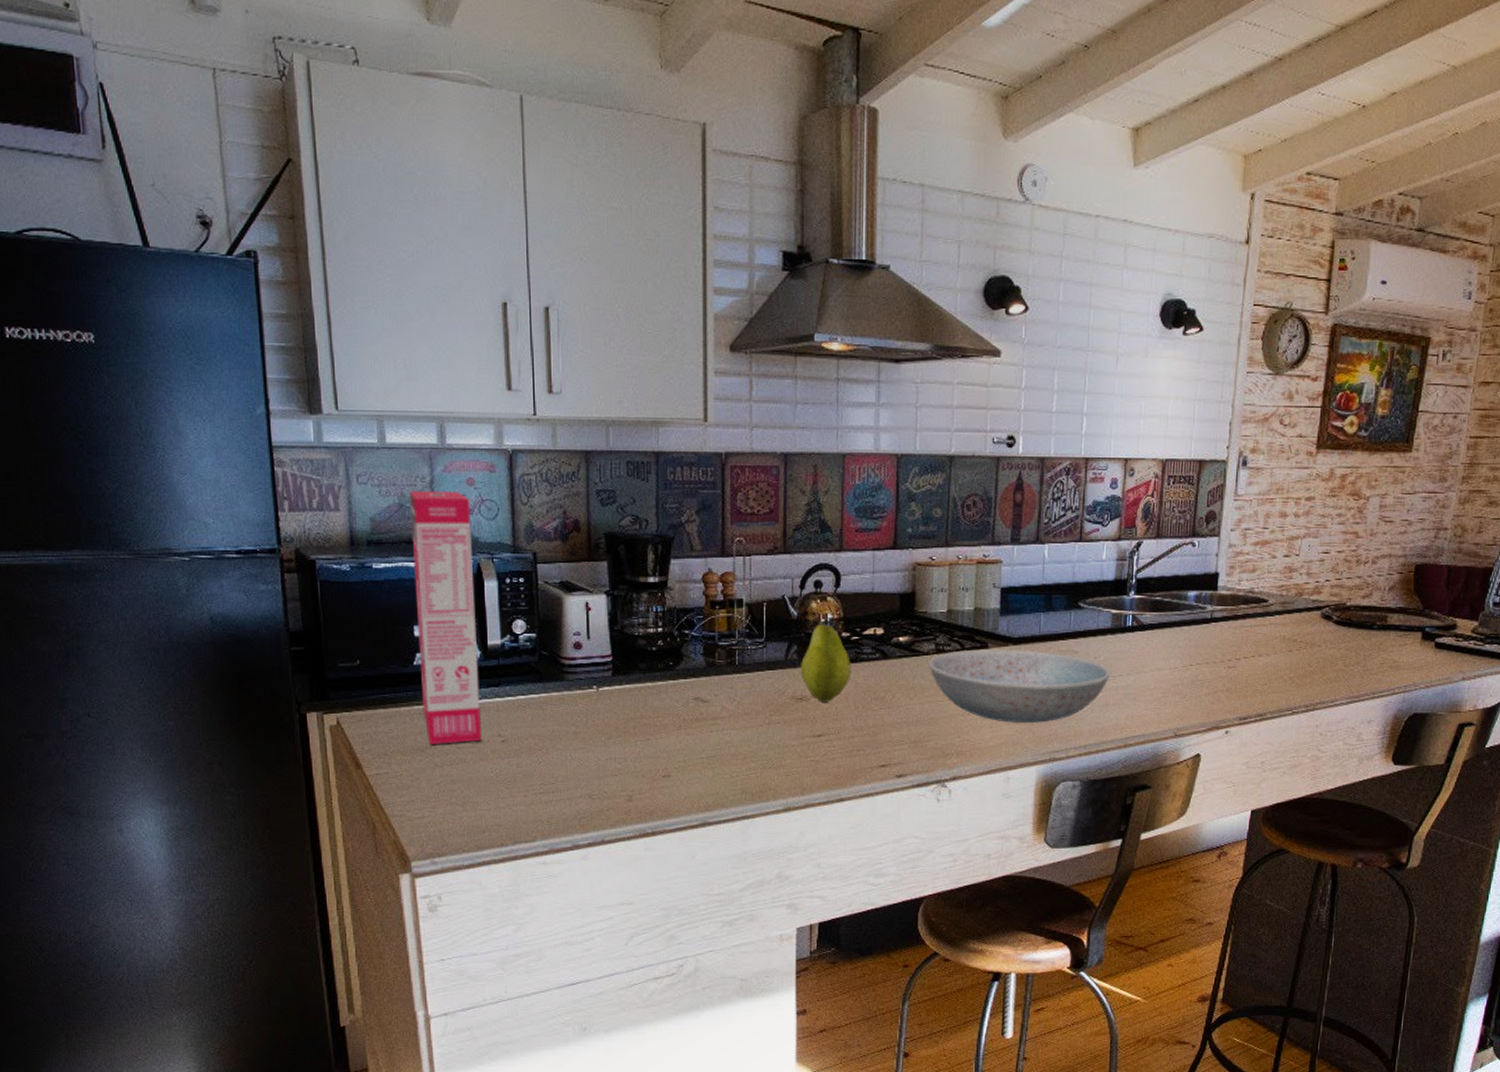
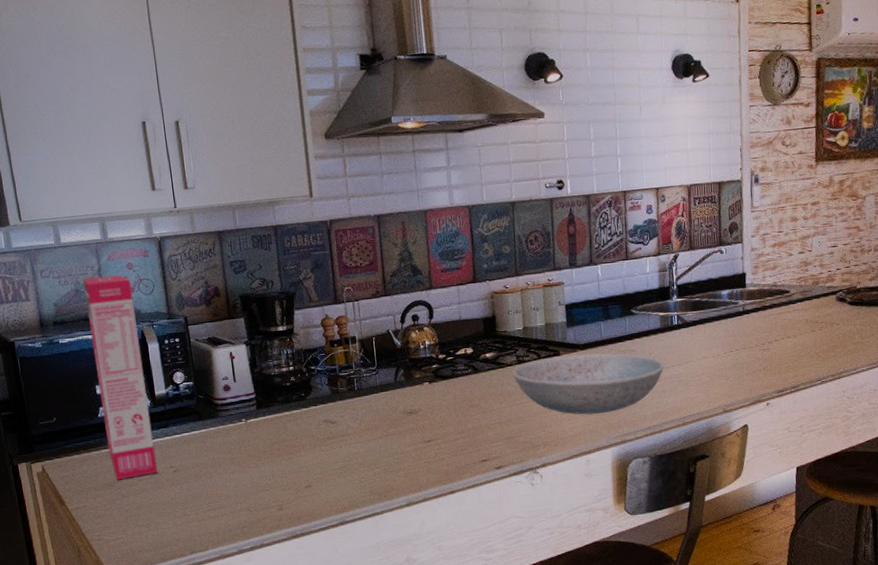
fruit: present [800,619,851,702] -> none [407,346,450,414]

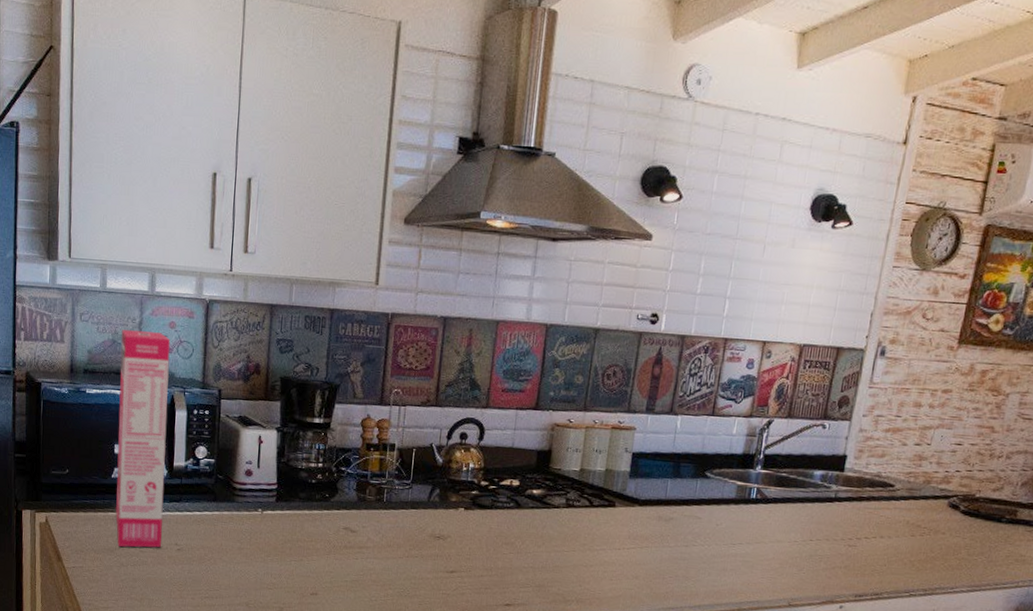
dish: present [512,353,665,415] -> none [558,507,731,581]

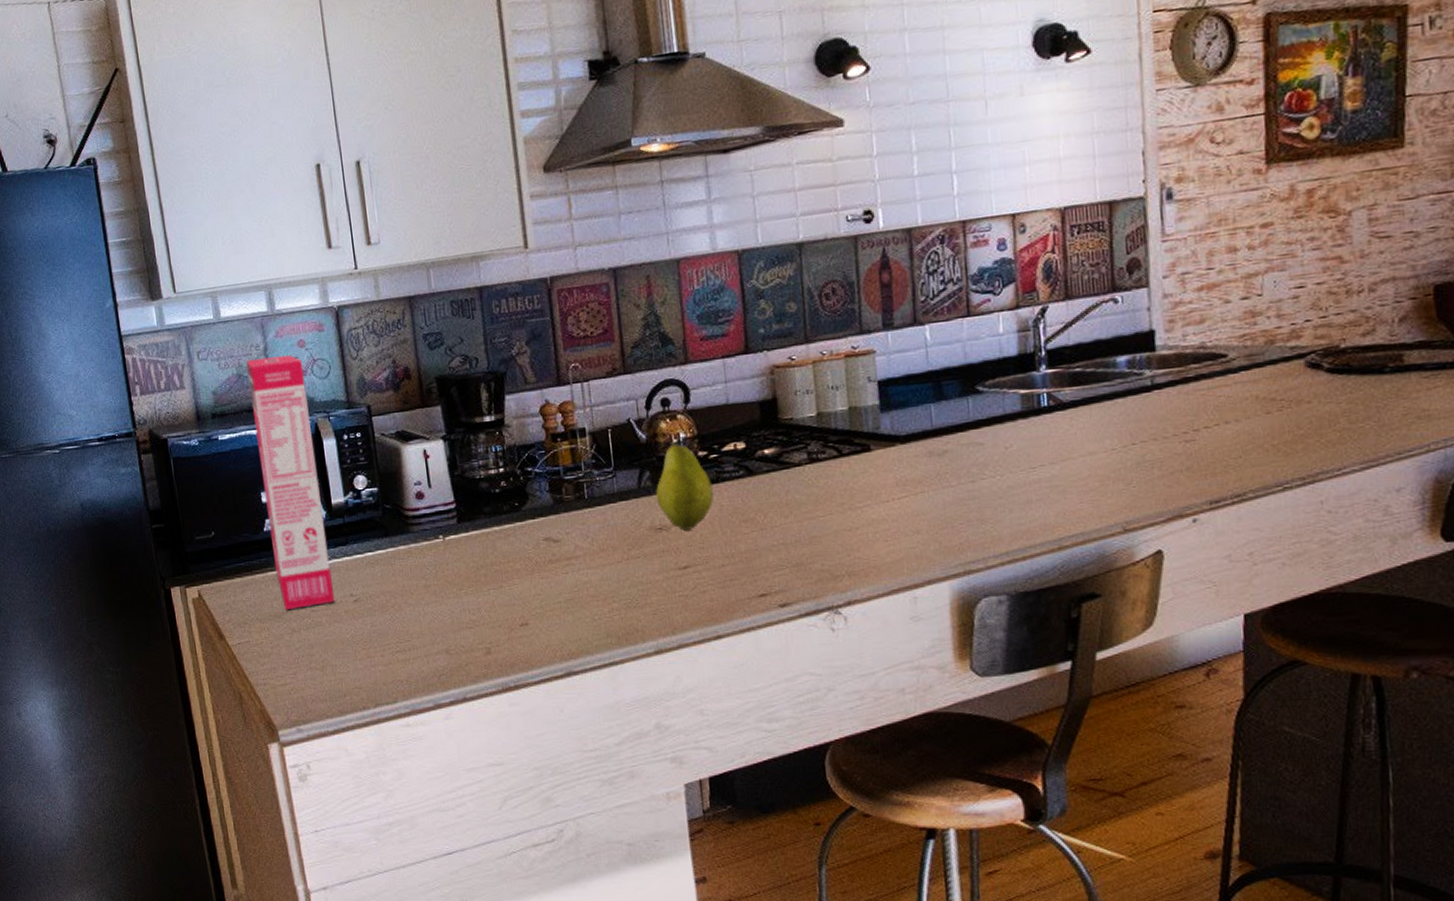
fruit: none [440,467,487,543] -> present [655,439,714,530]

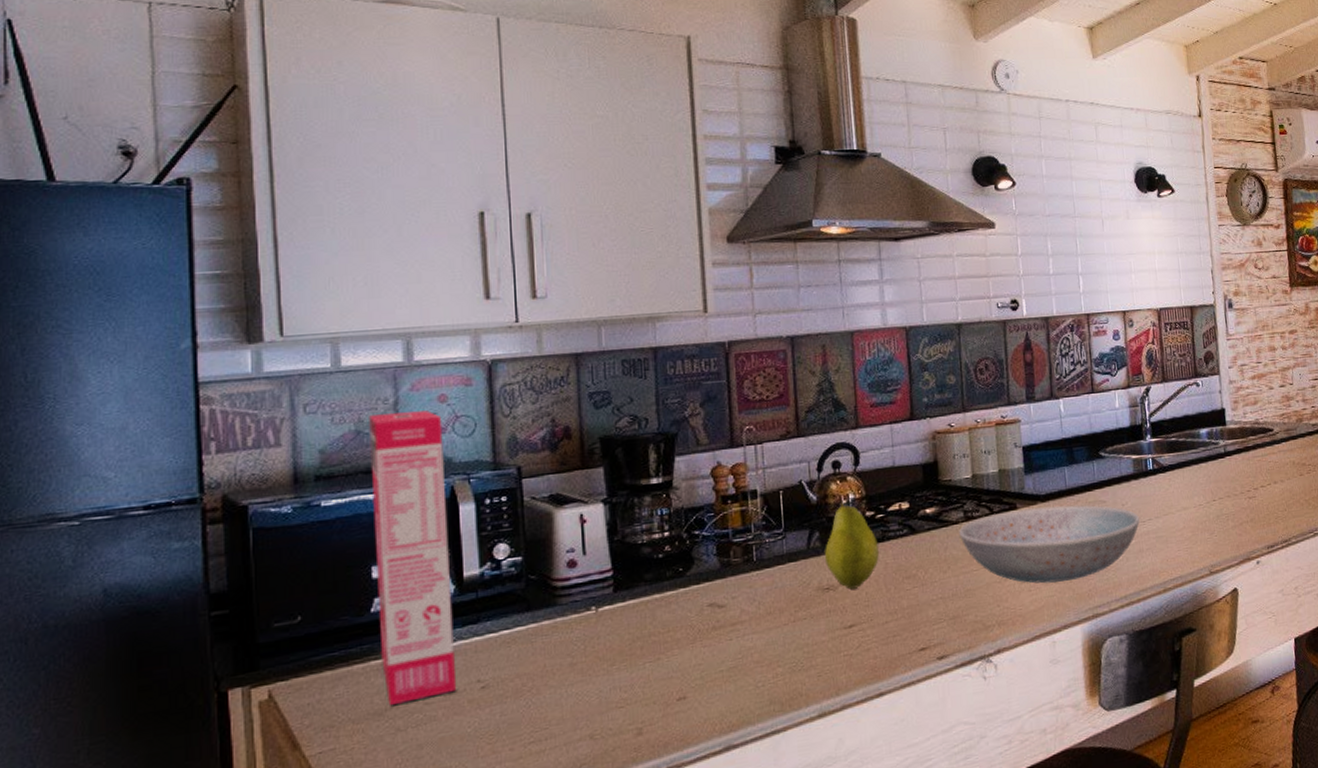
dish: none [802,447,1029,534] -> present [959,505,1141,584]

